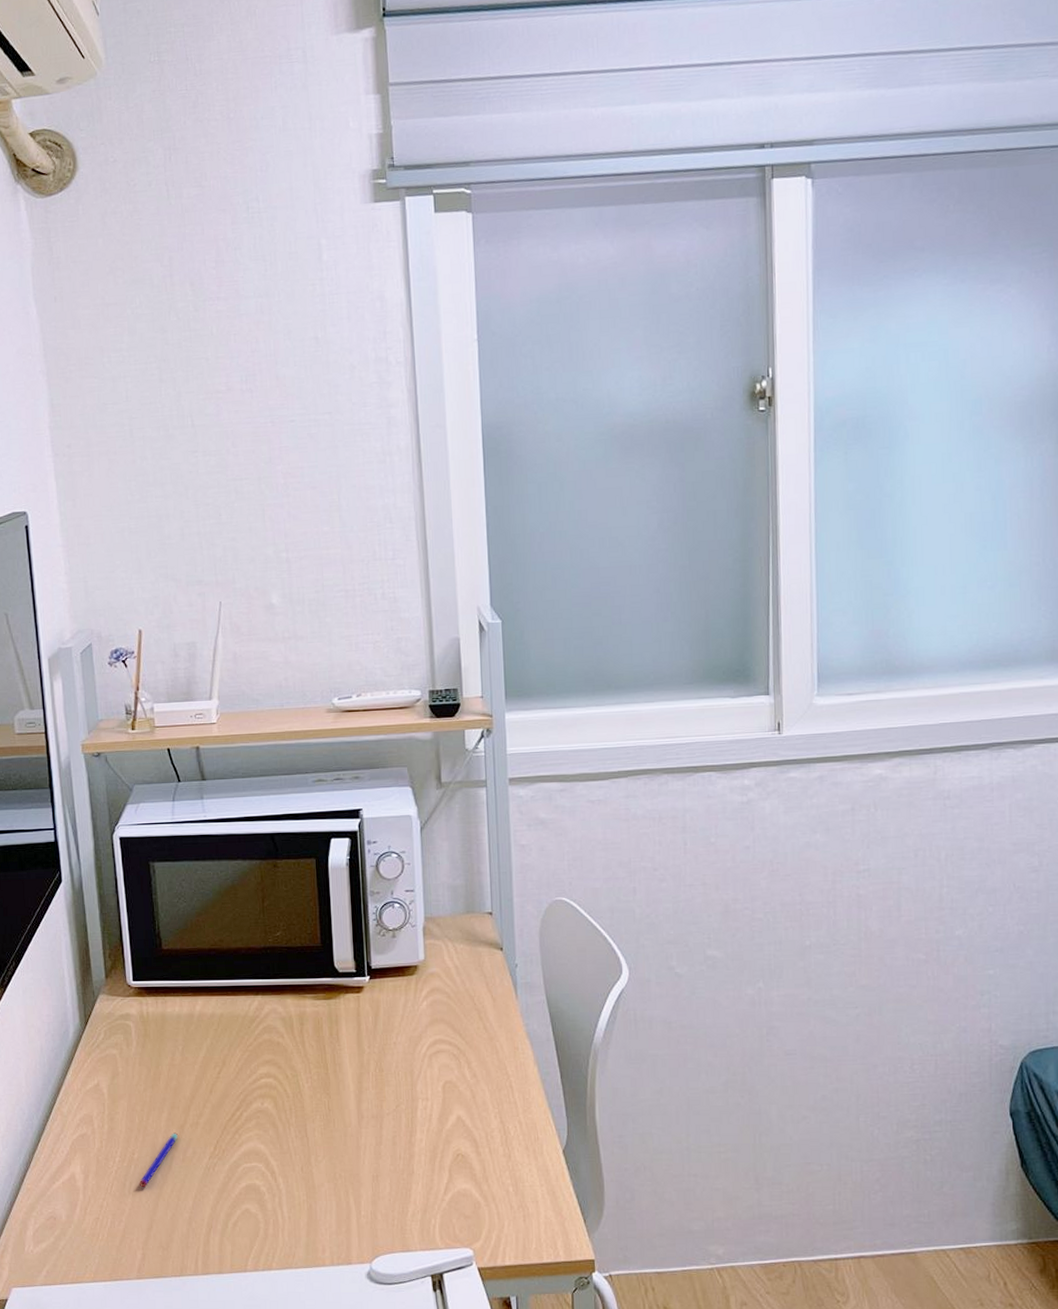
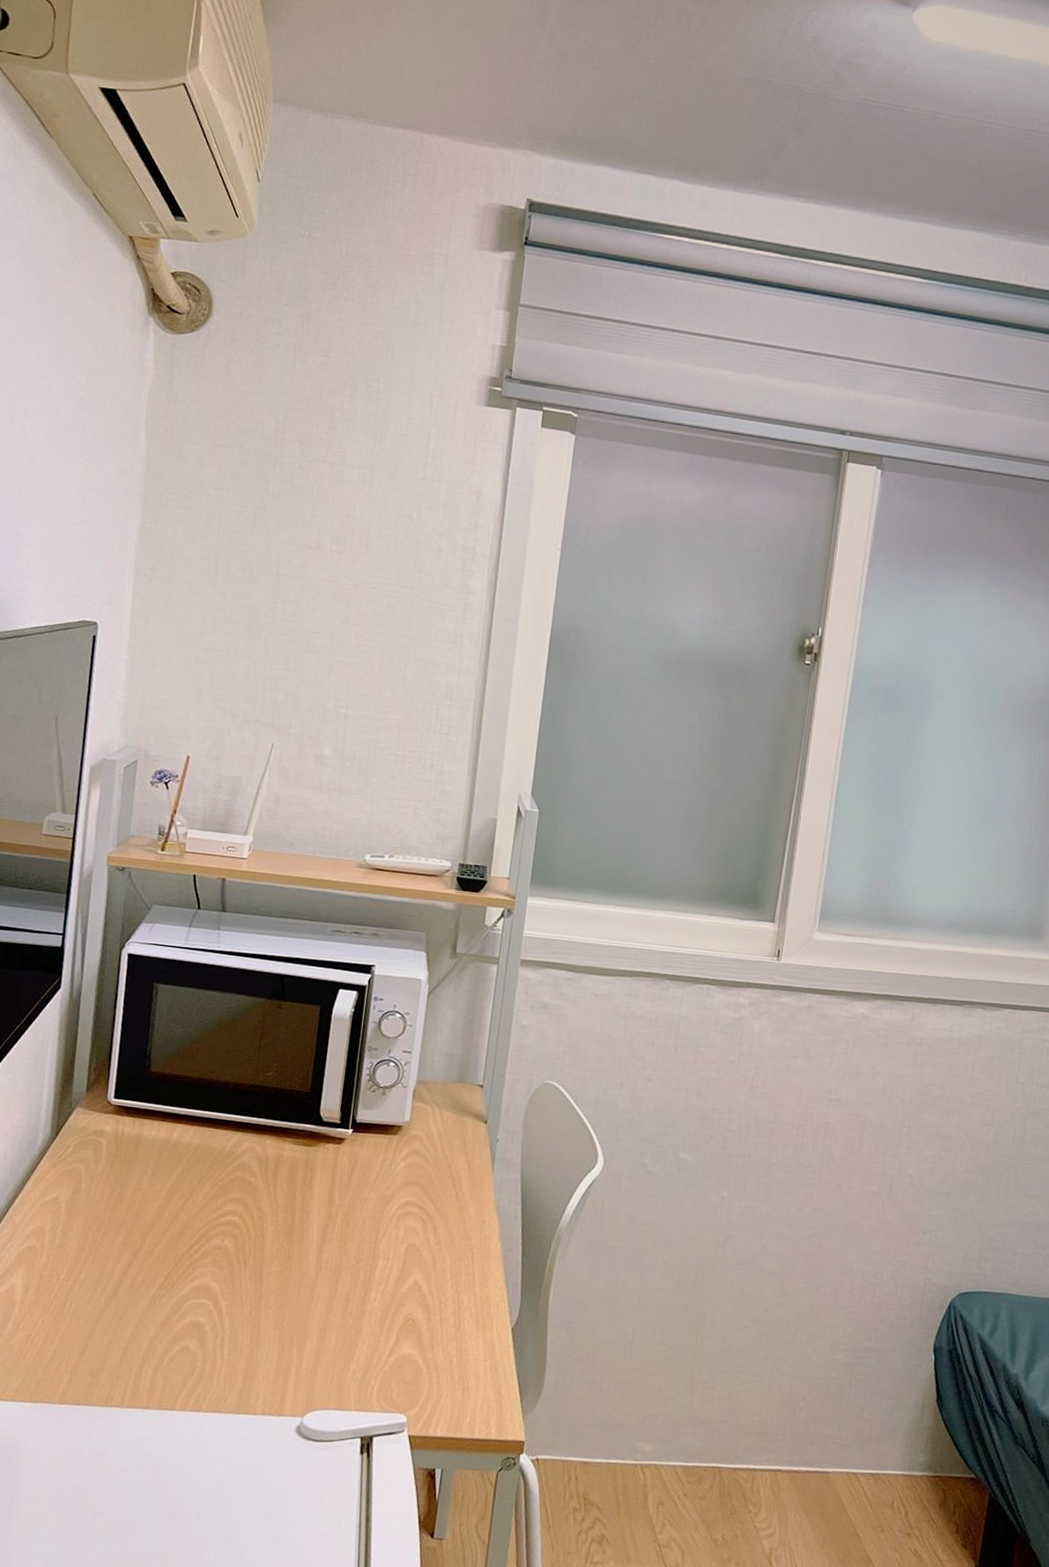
pen: present [139,1133,178,1188] -> none [80,1257,130,1310]

